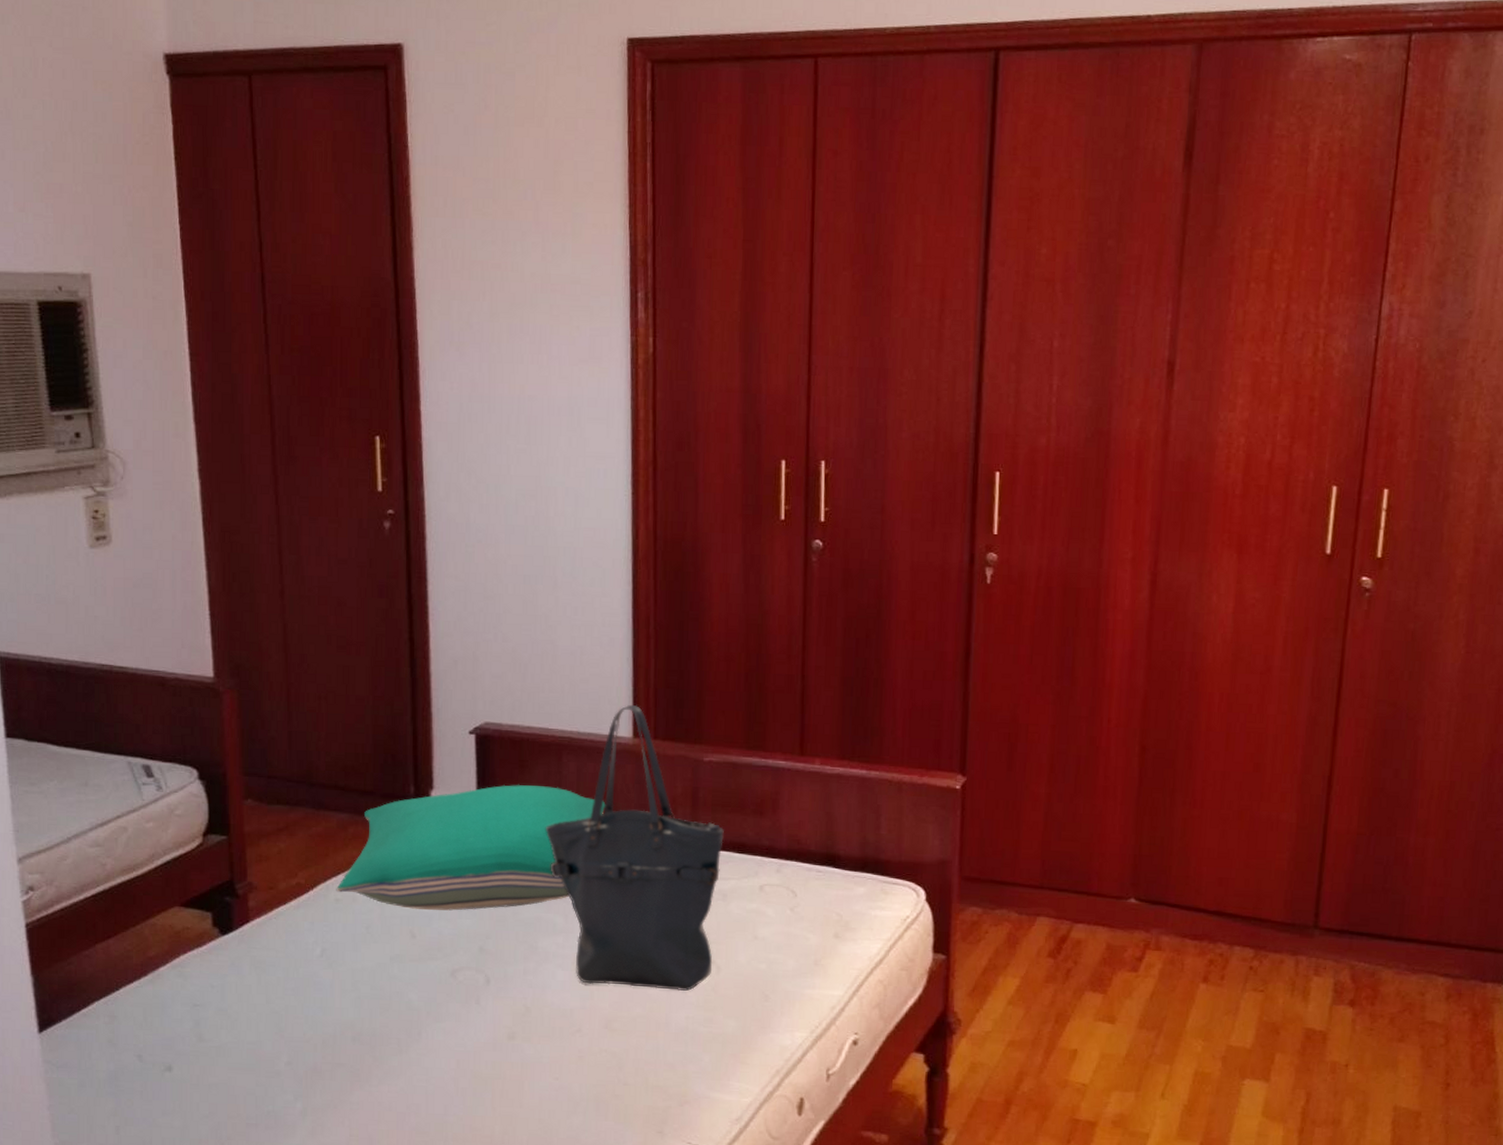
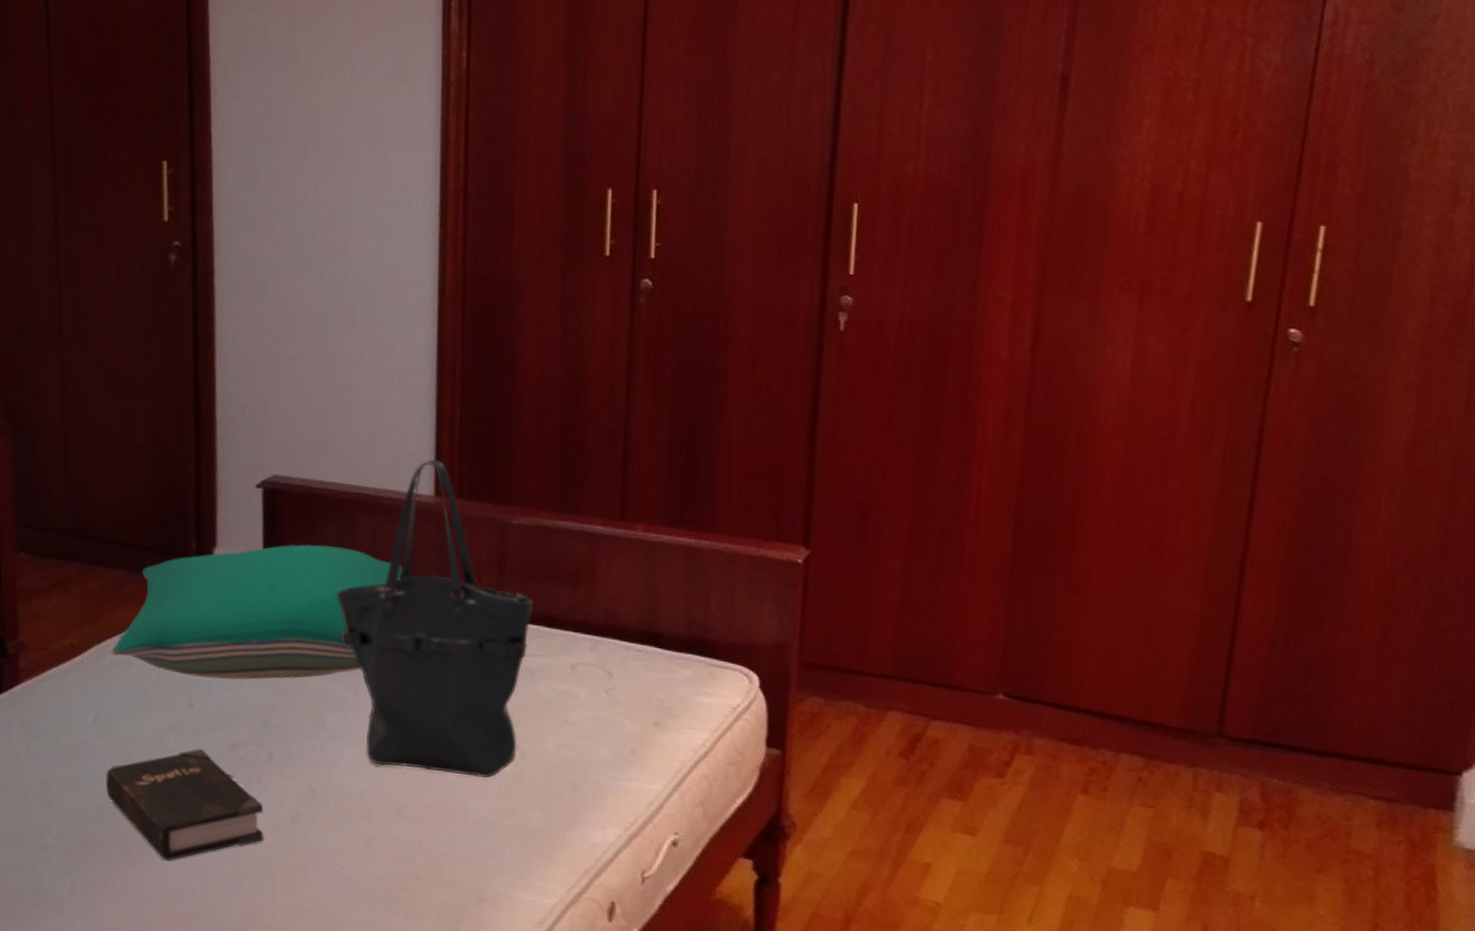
hardback book: none [333,975,483,1081] -> present [105,748,264,861]

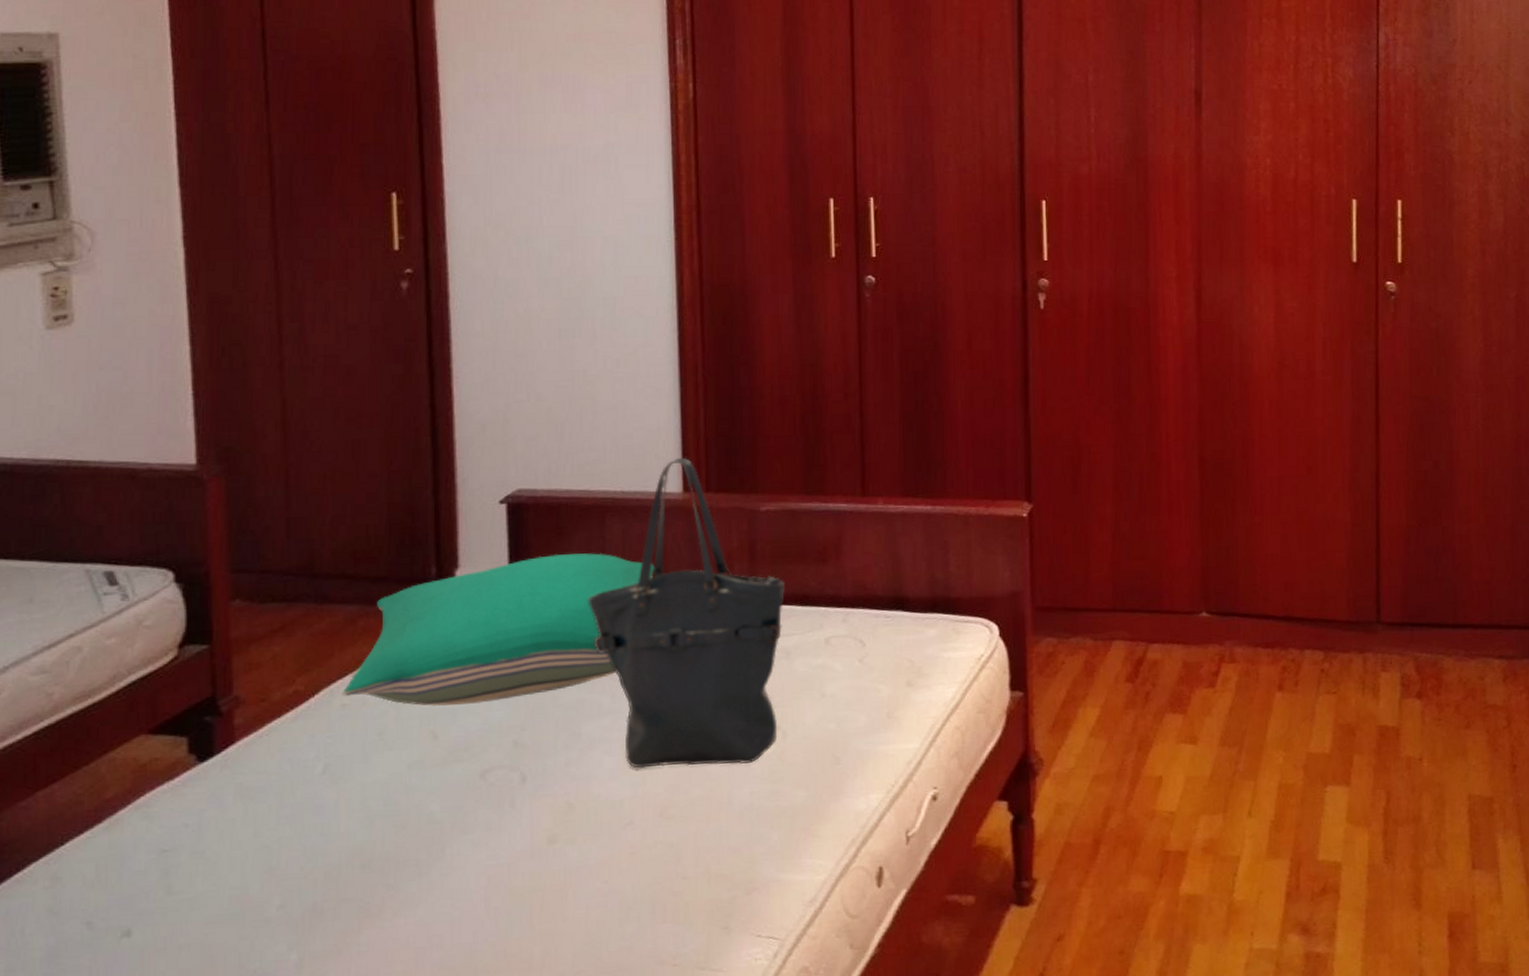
hardback book: present [105,748,264,861] -> none [338,781,519,911]

